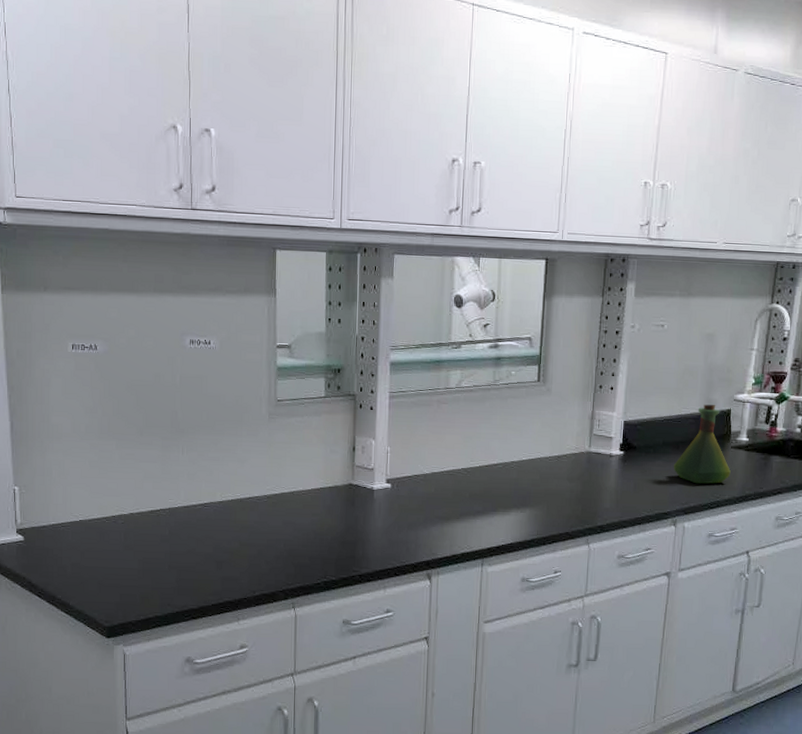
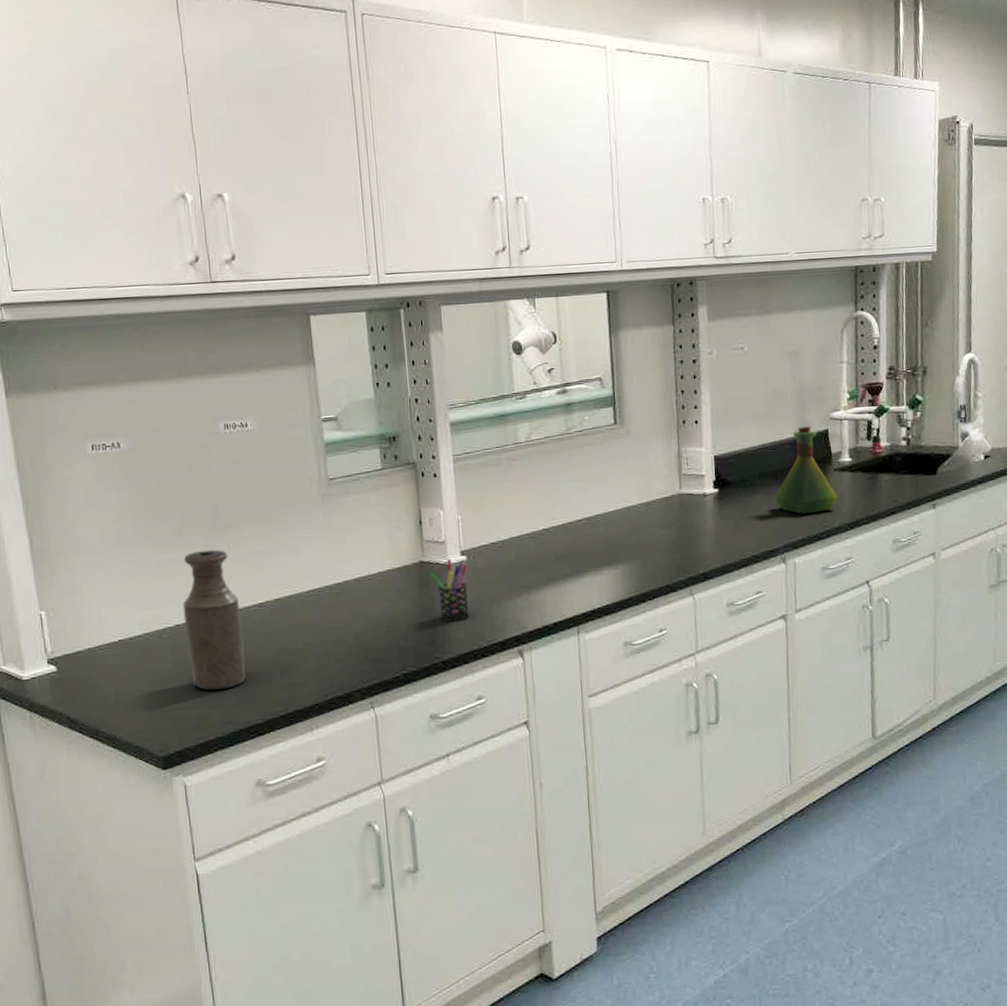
bottle: none [137,450,188,575] -> present [182,549,246,691]
pen holder: none [356,484,390,542] -> present [429,558,470,623]

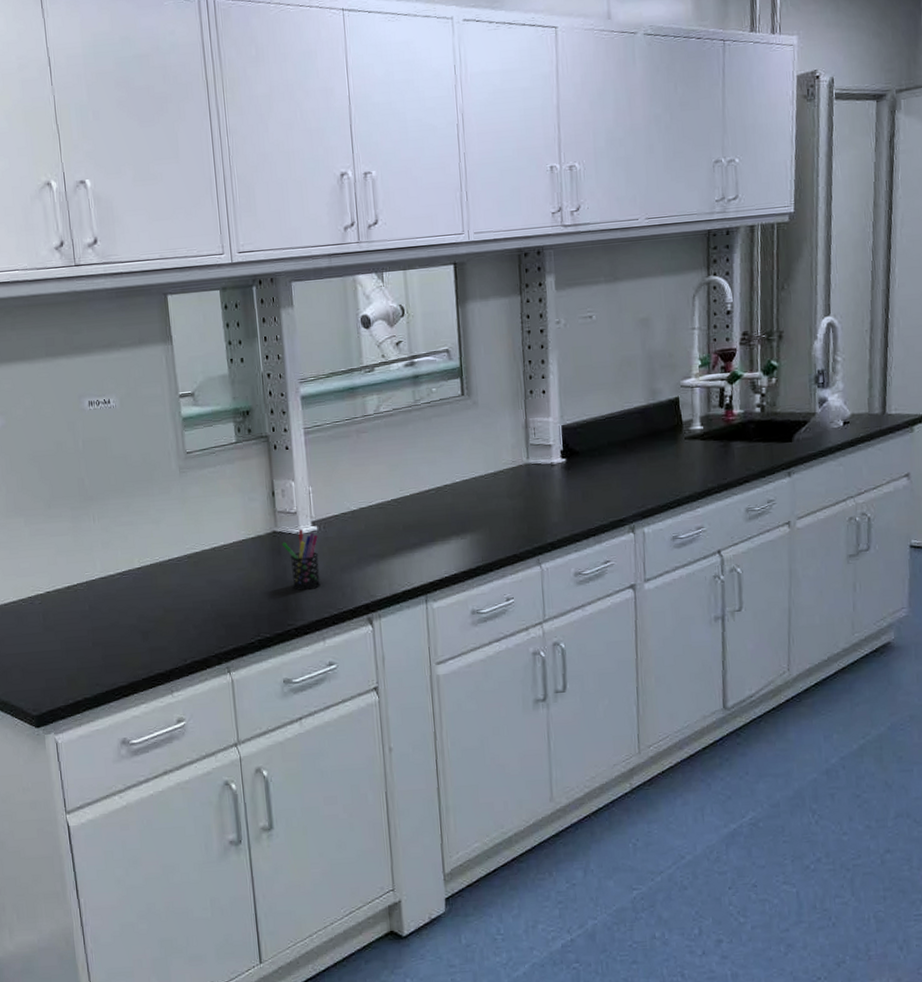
bottle: present [182,549,246,691] -> none [52,520,111,654]
flask: present [774,426,837,515] -> none [622,395,688,484]

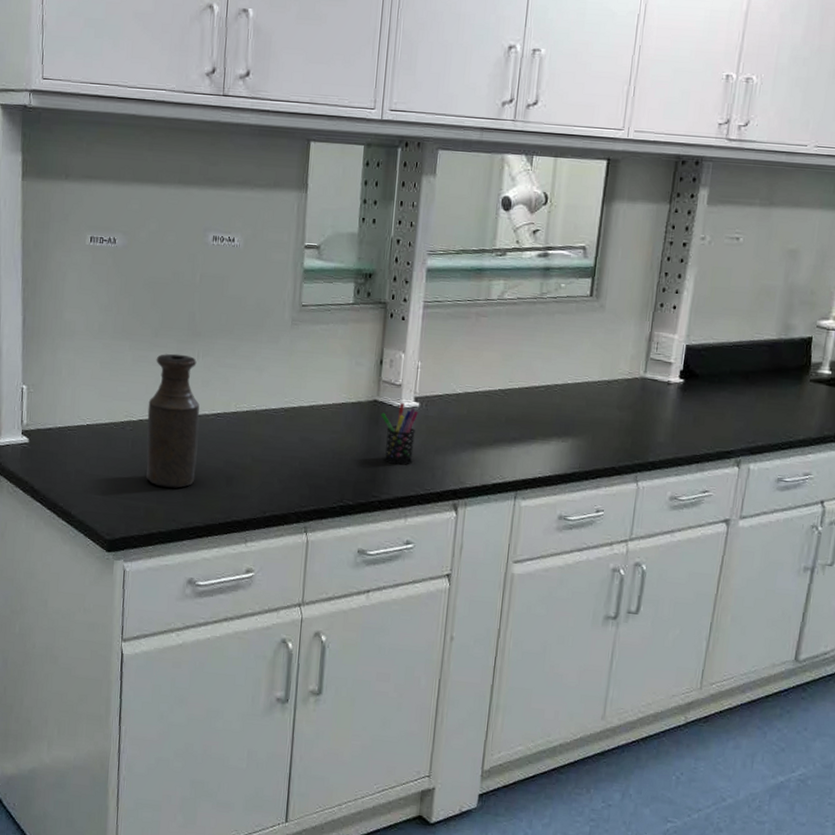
bottle: none [52,520,111,654] -> present [146,353,200,488]

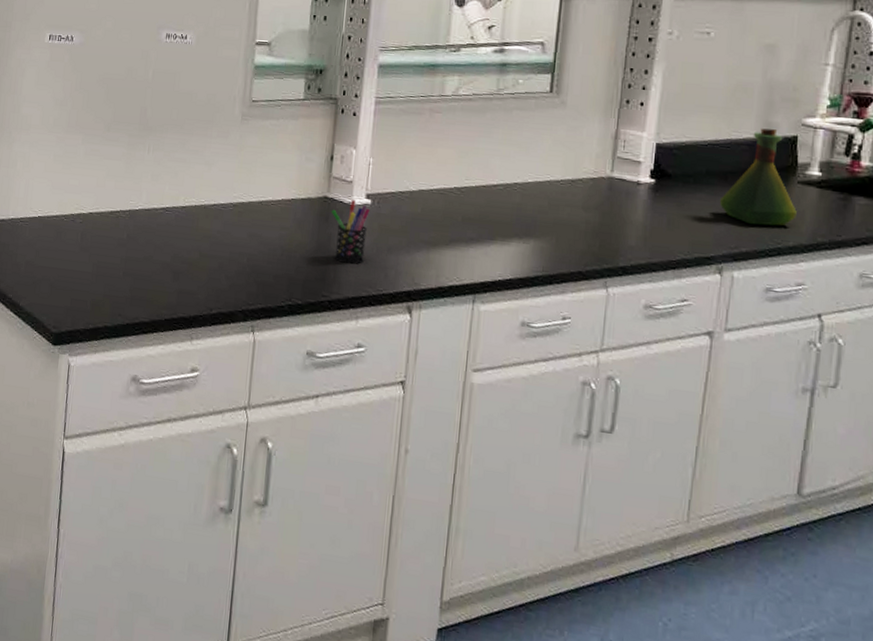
bottle: present [146,353,200,488] -> none [94,147,149,282]
flask: none [740,330,808,422] -> present [719,128,797,226]

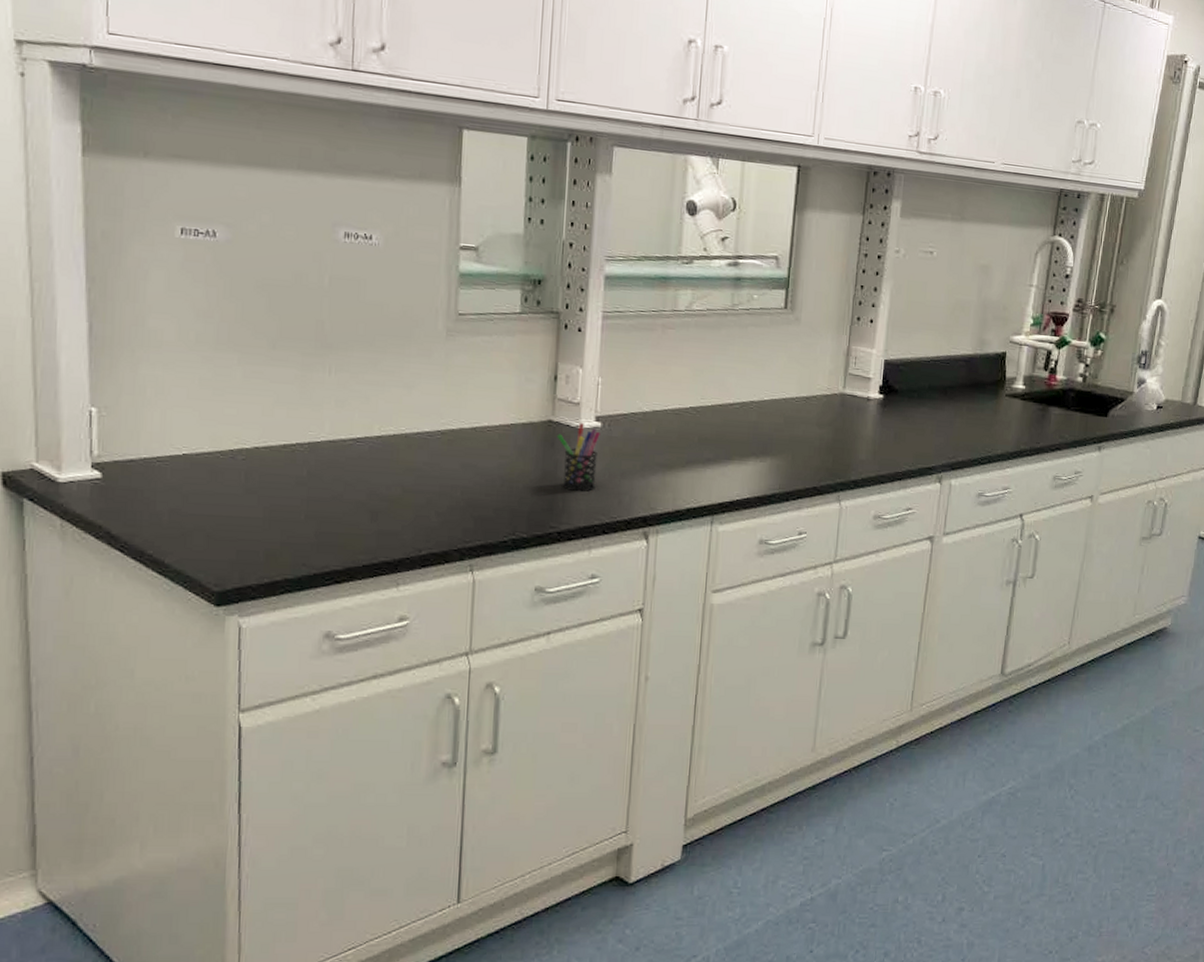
flask: present [719,128,797,226] -> none [939,345,1004,436]

